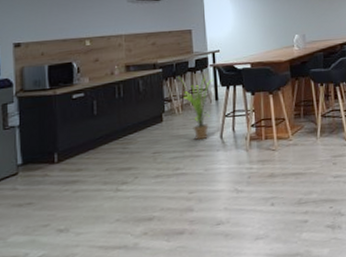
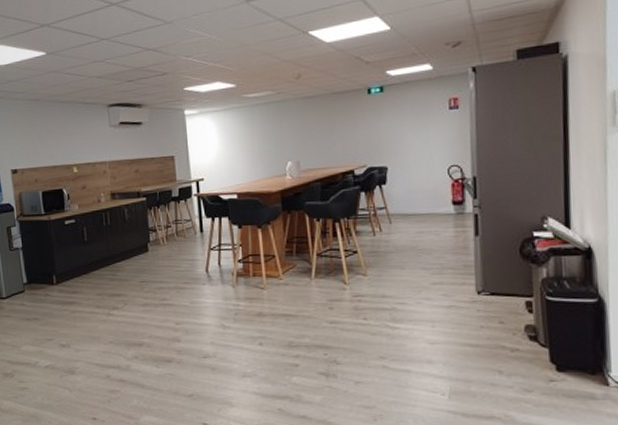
house plant: present [177,74,213,141] -> none [161,204,198,273]

